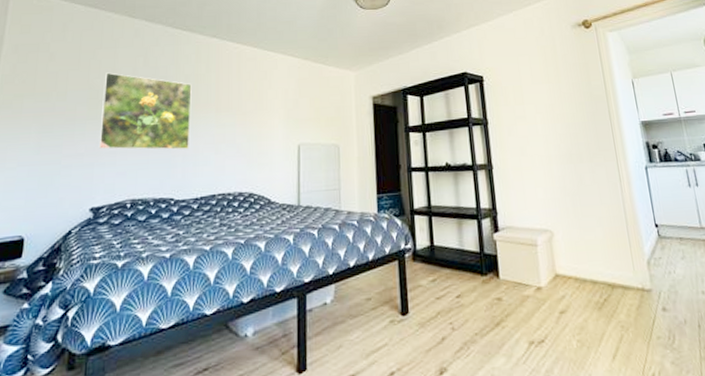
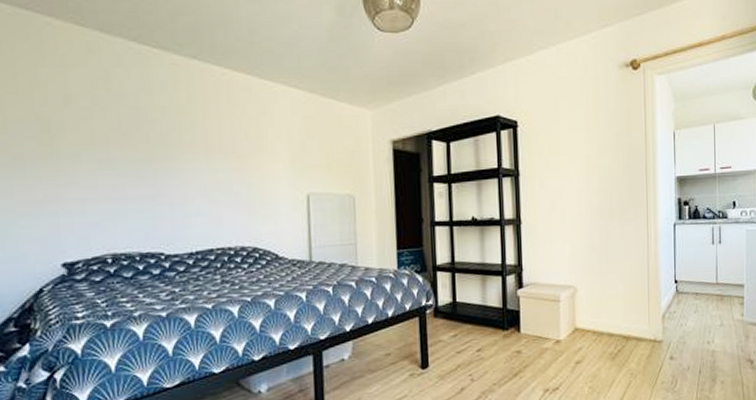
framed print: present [98,72,192,150] -> none [55,99,176,198]

